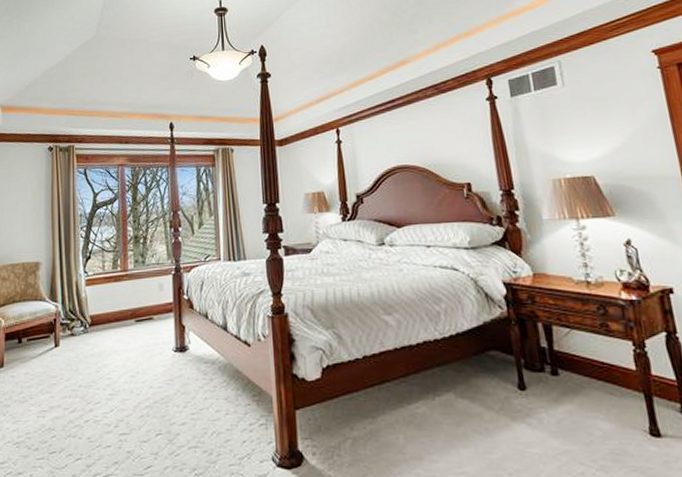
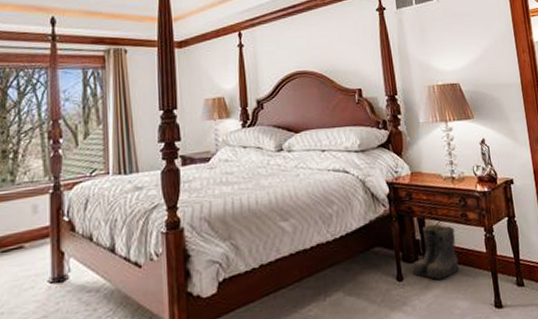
boots: none [537,332,599,395] -> present [412,224,459,280]

